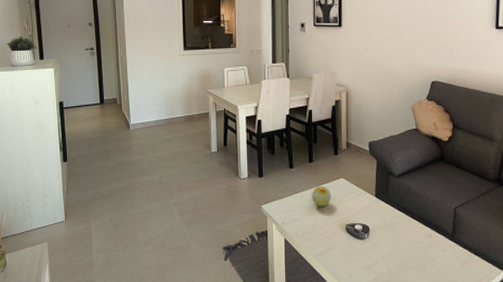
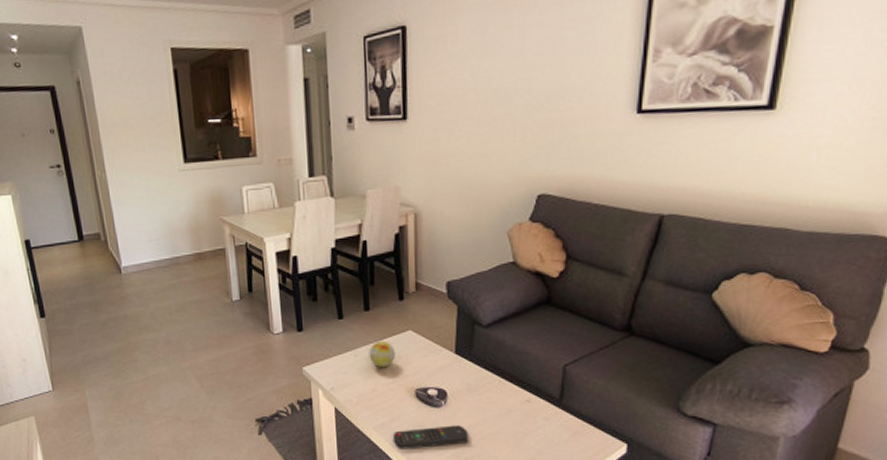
remote control: none [328,254,386,274] -> present [392,425,469,450]

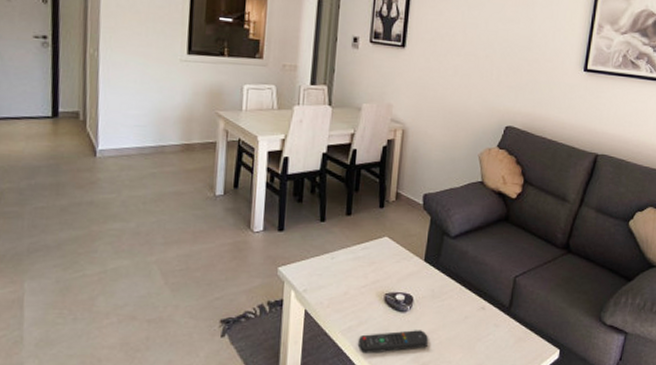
decorative ball: present [369,340,395,368] -> none [345,245,370,272]

